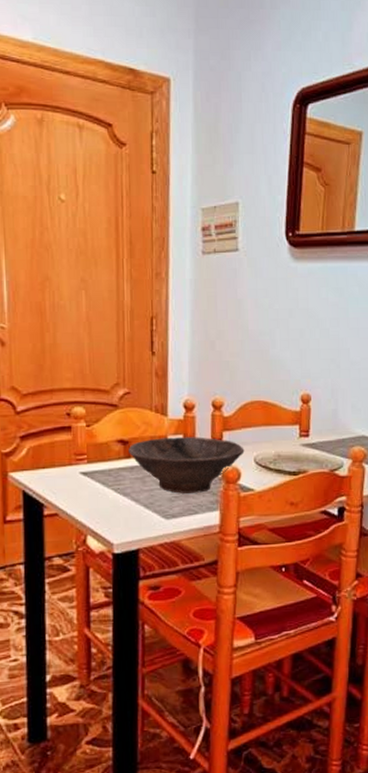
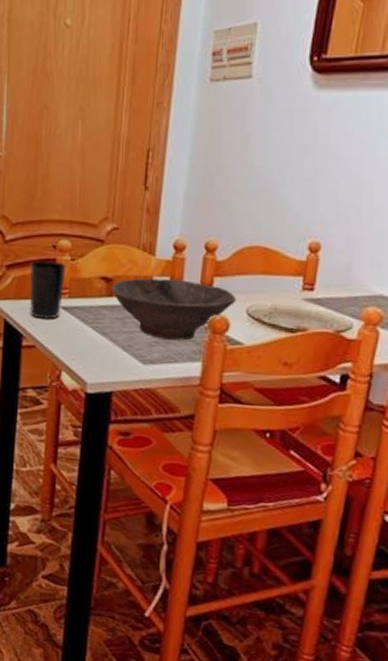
cup: none [45,427,82,486] -> present [30,260,66,319]

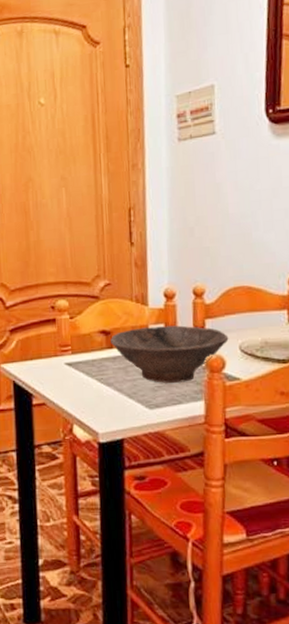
cup: present [30,260,66,319] -> none [32,320,66,377]

